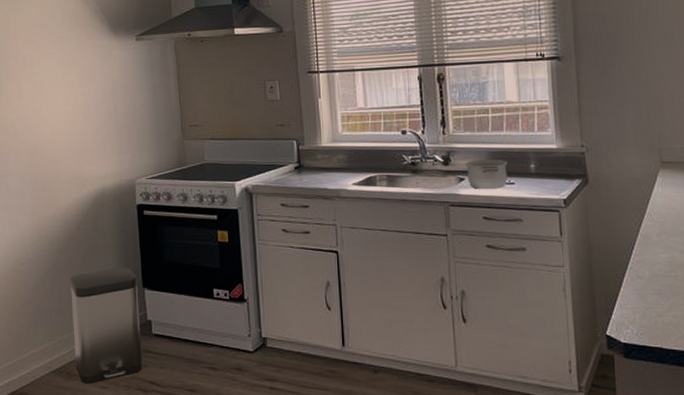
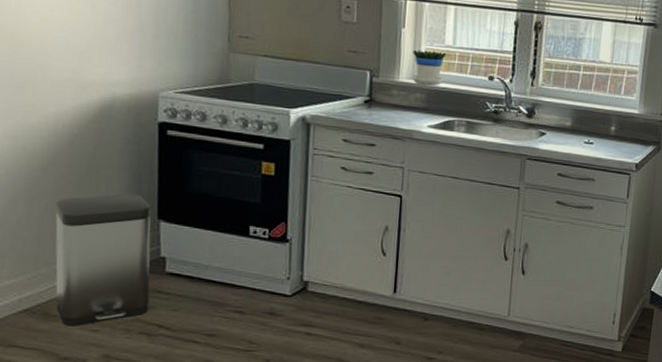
flowerpot: none [330,114,360,147] -> present [412,49,447,87]
cooking pot: present [464,159,509,190] -> none [548,115,591,148]

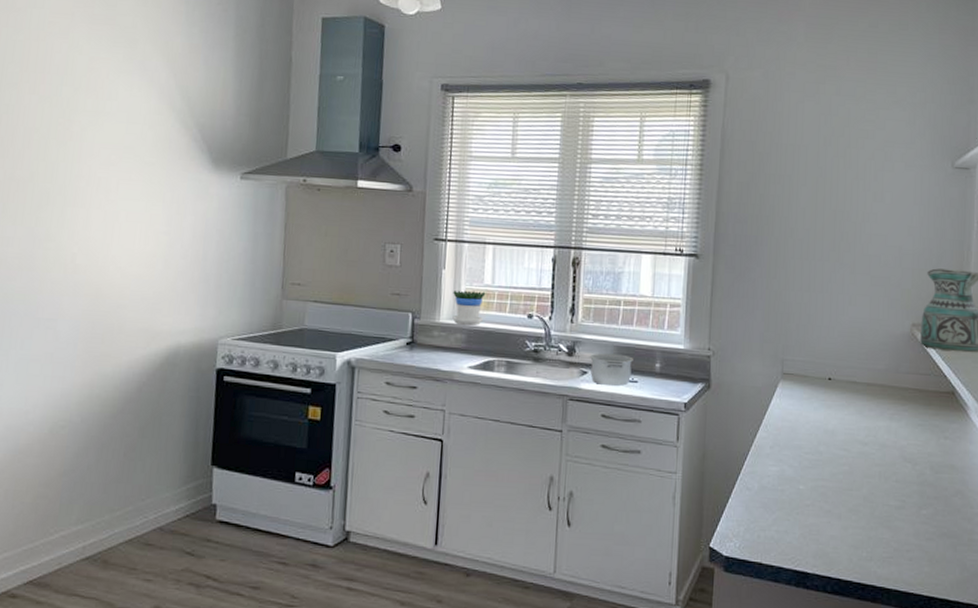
pedal bin: present [55,193,151,326] -> none [115,439,206,575]
cooking pot: none [548,115,591,148] -> present [589,353,635,387]

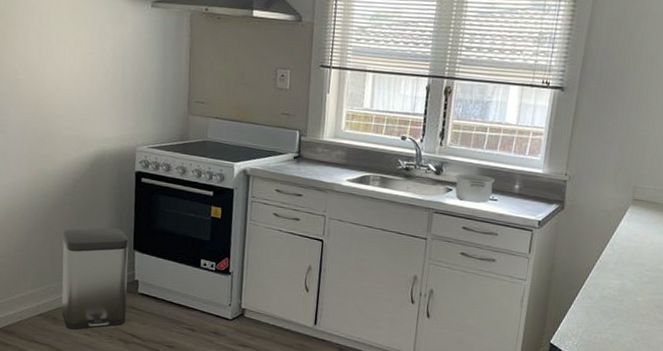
pedal bin: none [115,439,206,575] -> present [61,228,129,330]
flowerpot: present [452,290,486,327] -> none [334,112,365,145]

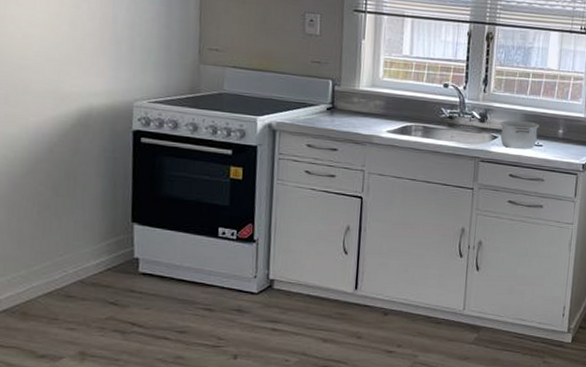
pedal bin: present [61,228,129,330] -> none [34,198,125,325]

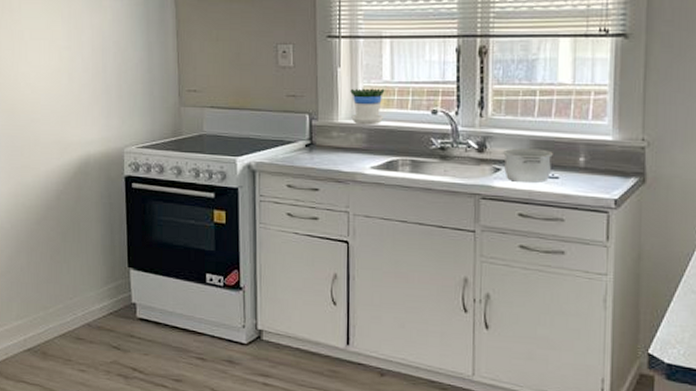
flowerpot: none [372,59,404,94] -> present [350,88,385,125]

